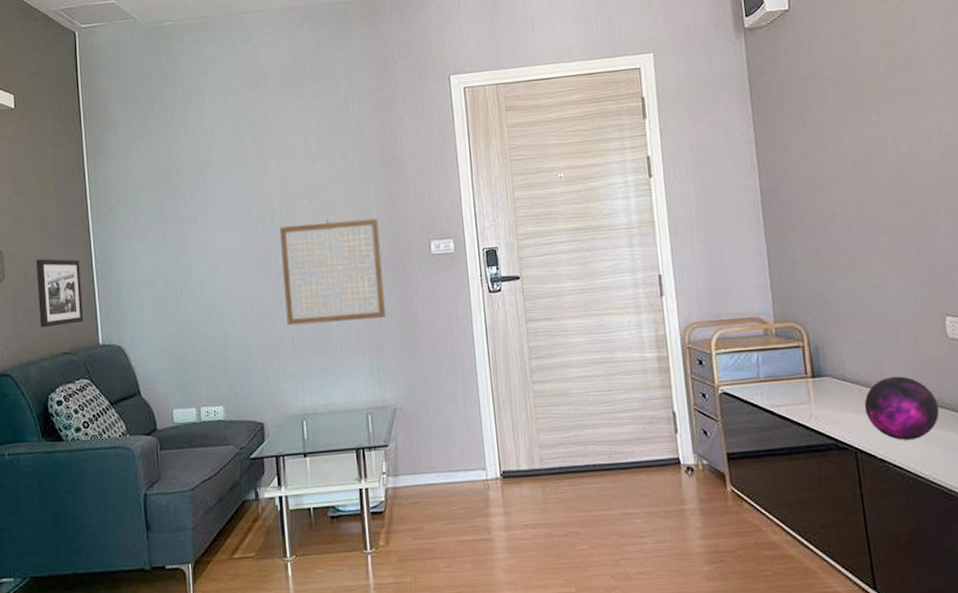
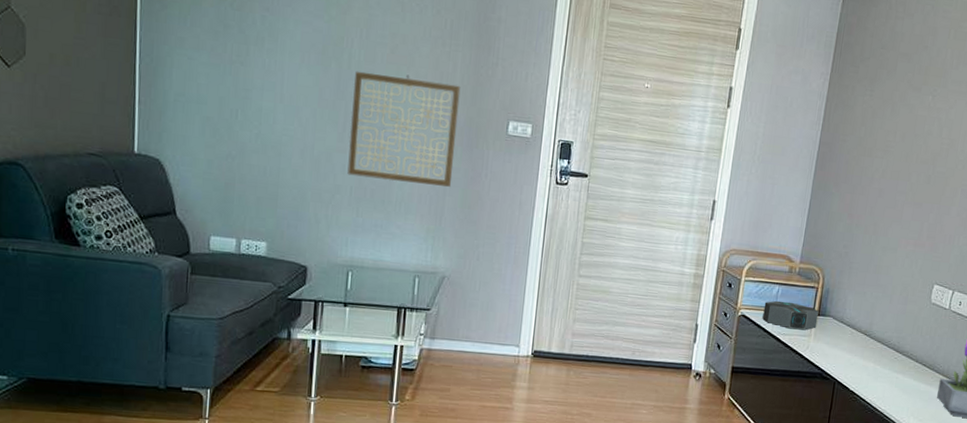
picture frame: present [35,259,84,328] -> none [64,42,120,125]
speaker: none [745,368,815,398] -> present [762,300,819,331]
decorative orb: present [864,376,940,440] -> none [851,326,908,380]

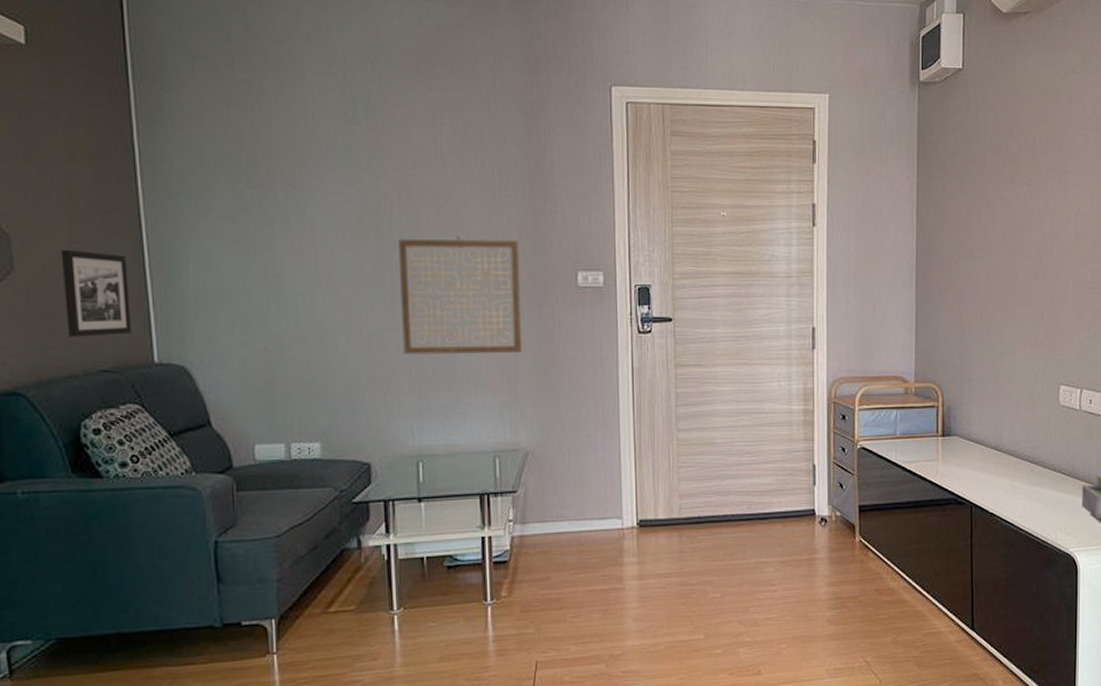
picture frame: none [64,42,120,125] -> present [60,249,132,338]
speaker: present [762,300,819,331] -> none [883,426,943,455]

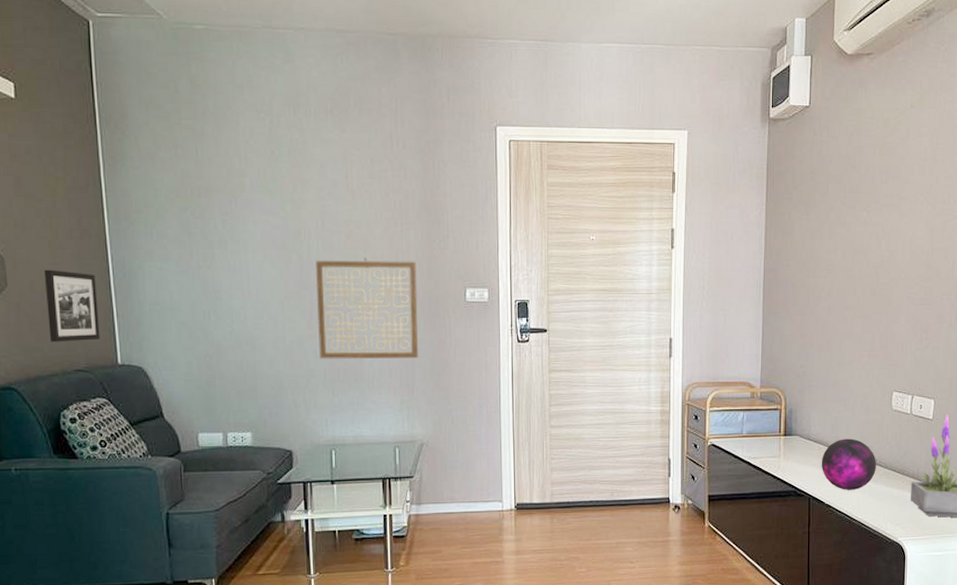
decorative orb: none [983,438,1044,496] -> present [821,438,876,490]

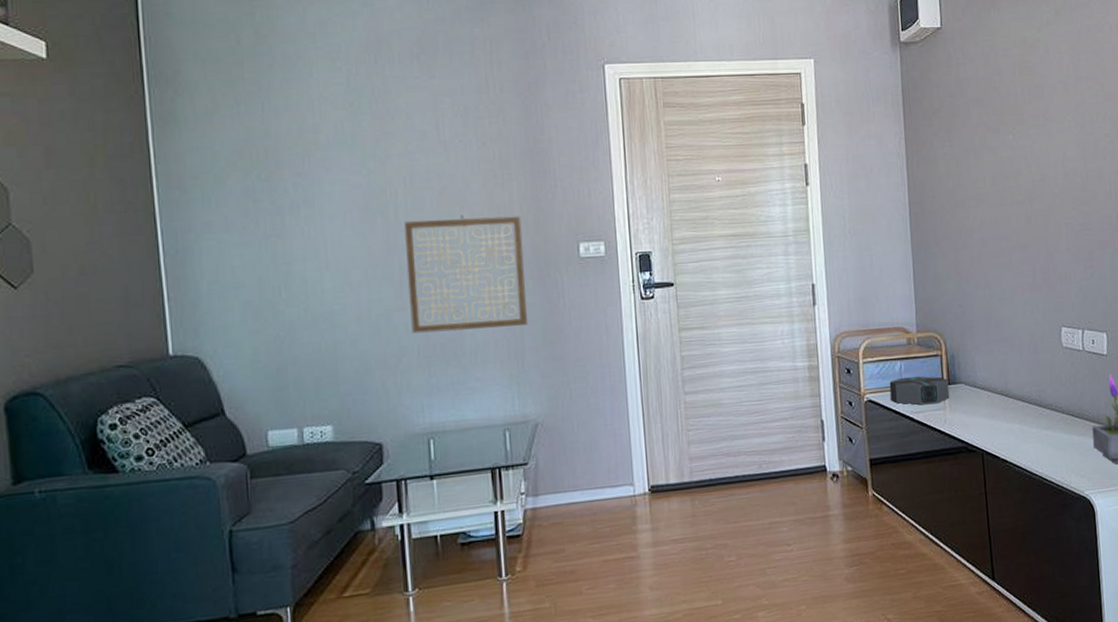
picture frame: present [43,269,100,342] -> none [78,250,147,335]
speaker: none [731,426,785,452] -> present [889,376,950,405]
decorative orb: present [821,438,876,490] -> none [991,382,1053,442]

